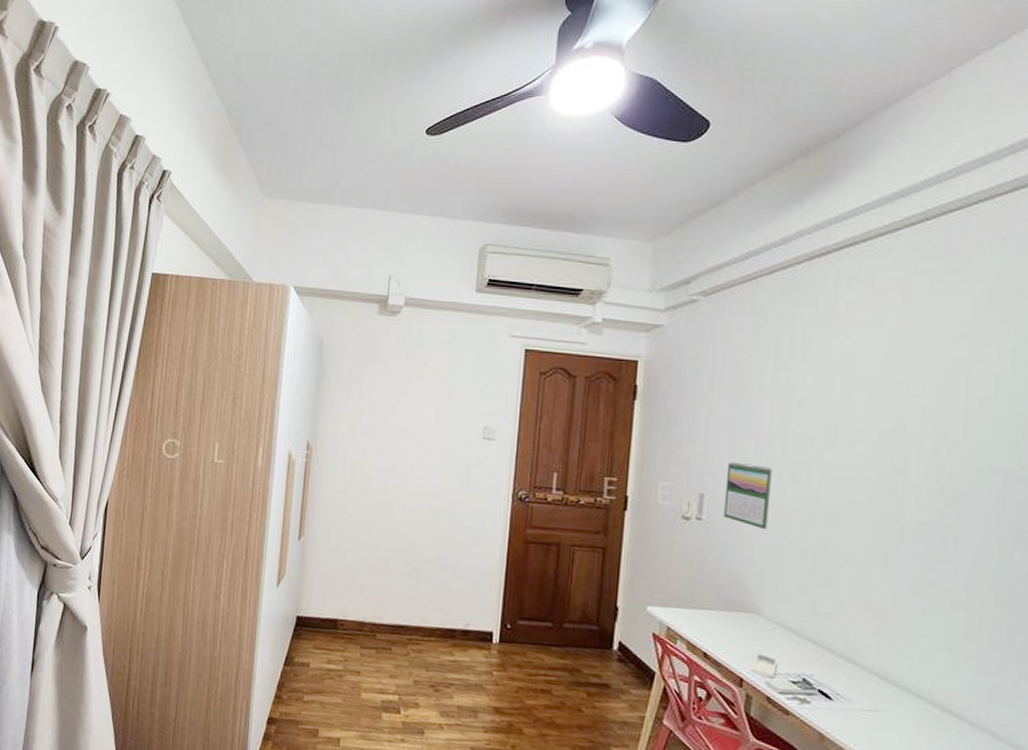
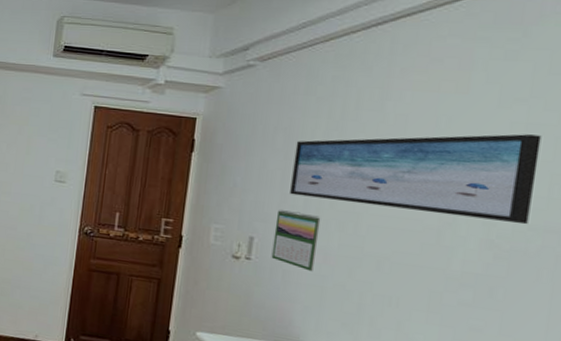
wall art: none [740,371,984,468] -> present [290,134,542,225]

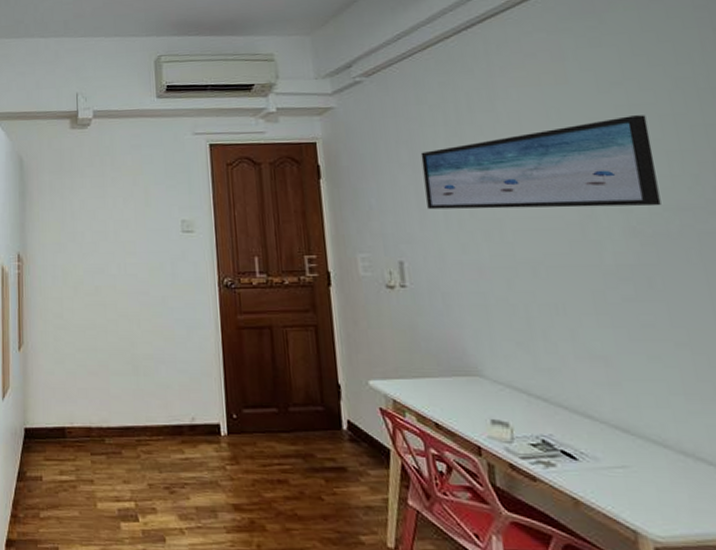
calendar: present [271,209,321,272] -> none [421,226,472,290]

